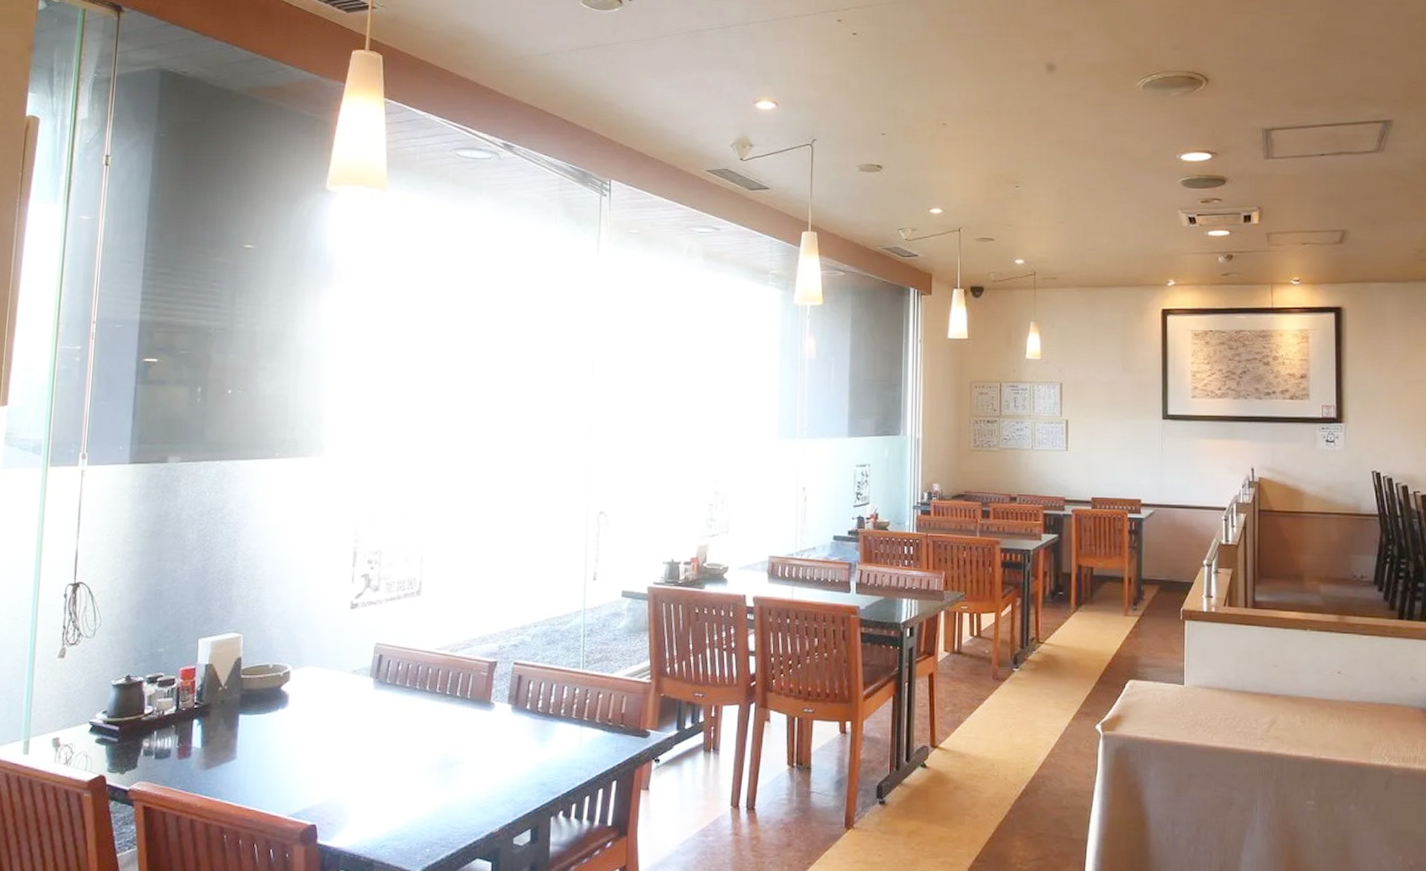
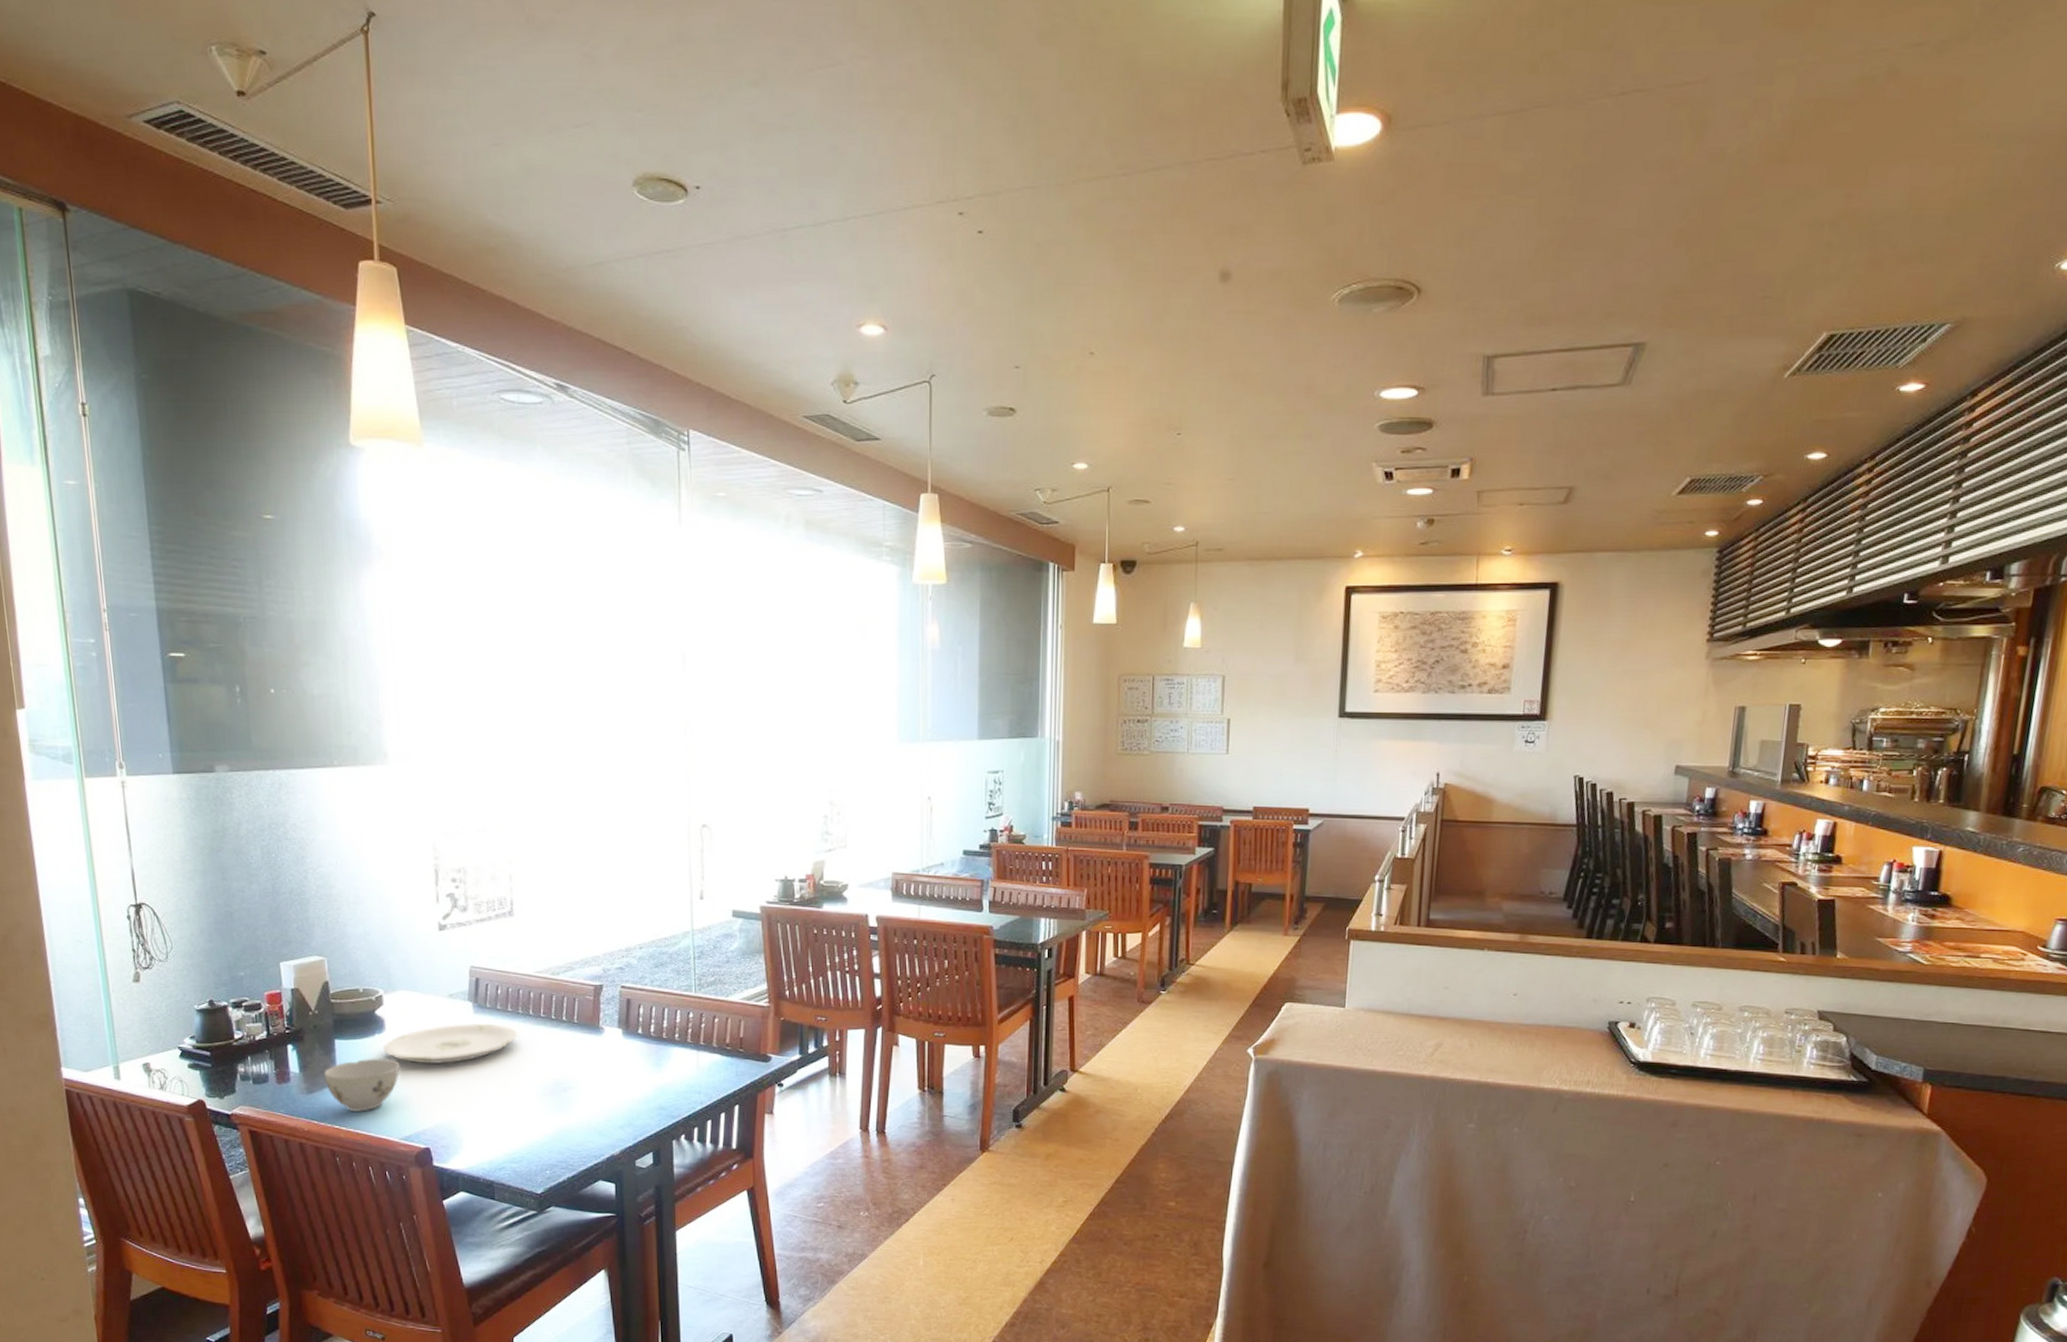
teacup: none [224,733,298,787] -> present [324,1058,400,1112]
plate: none [284,699,413,739] -> present [383,1024,518,1064]

